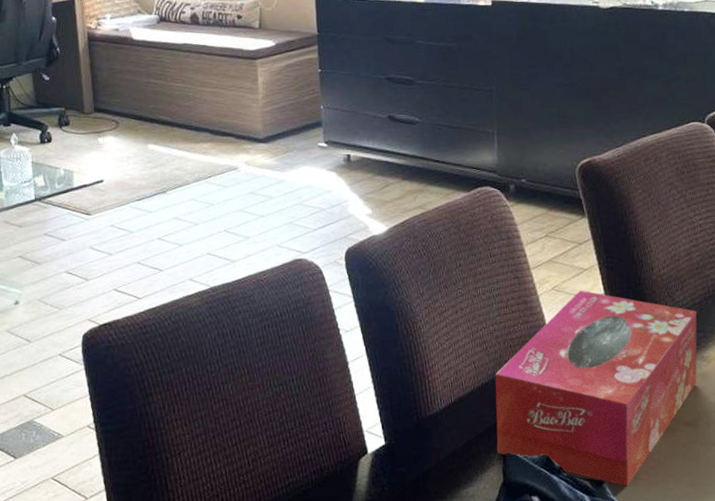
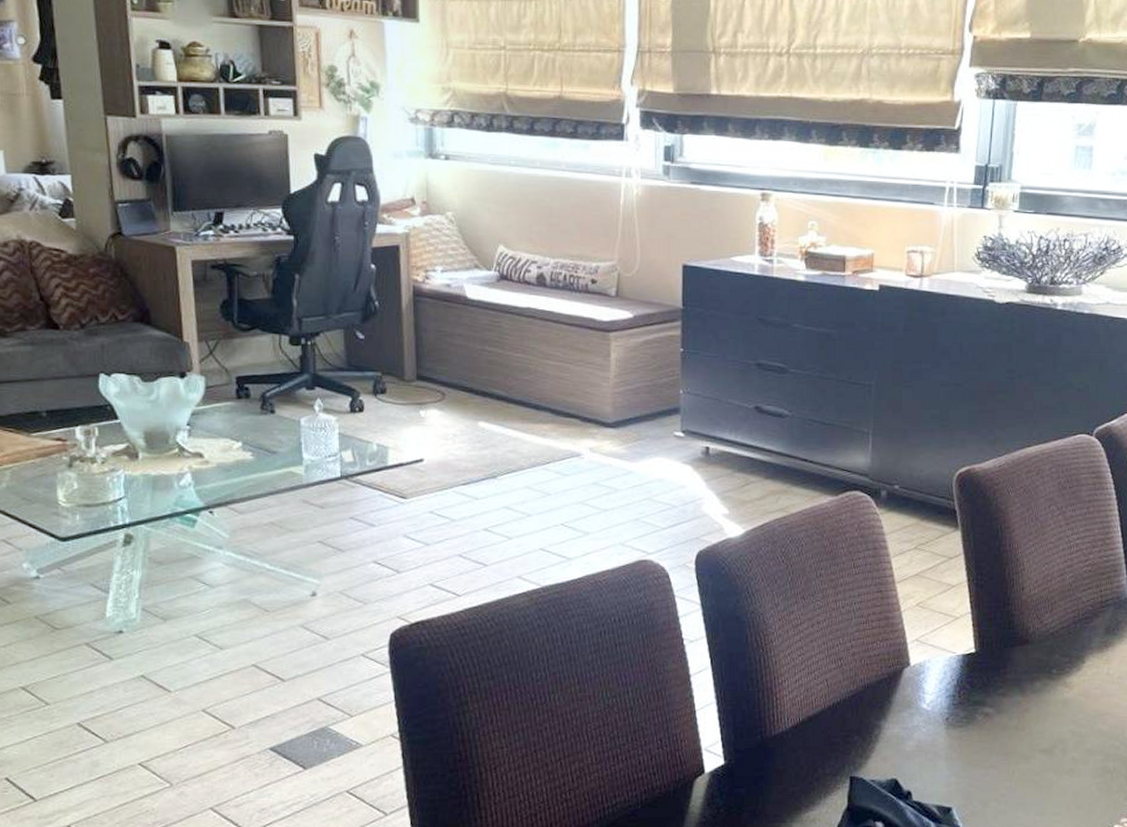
tissue box: present [495,290,697,487] -> none [843,607,1064,814]

